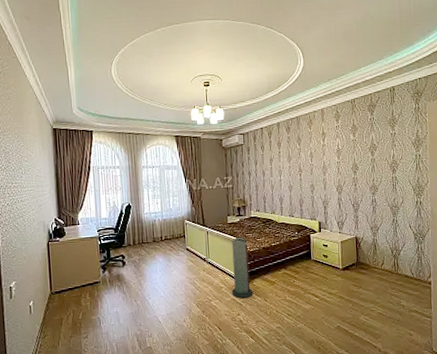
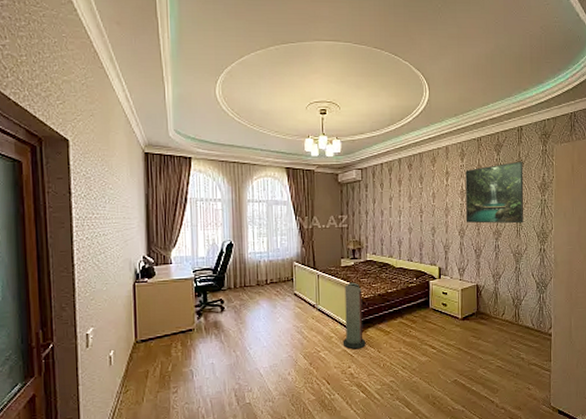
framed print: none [341,119,399,180] -> present [465,161,524,224]

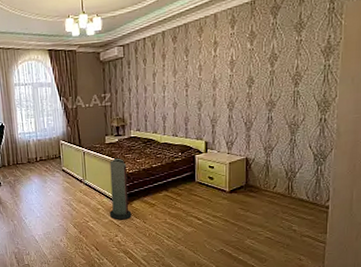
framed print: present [465,161,524,224] -> none [235,23,305,95]

